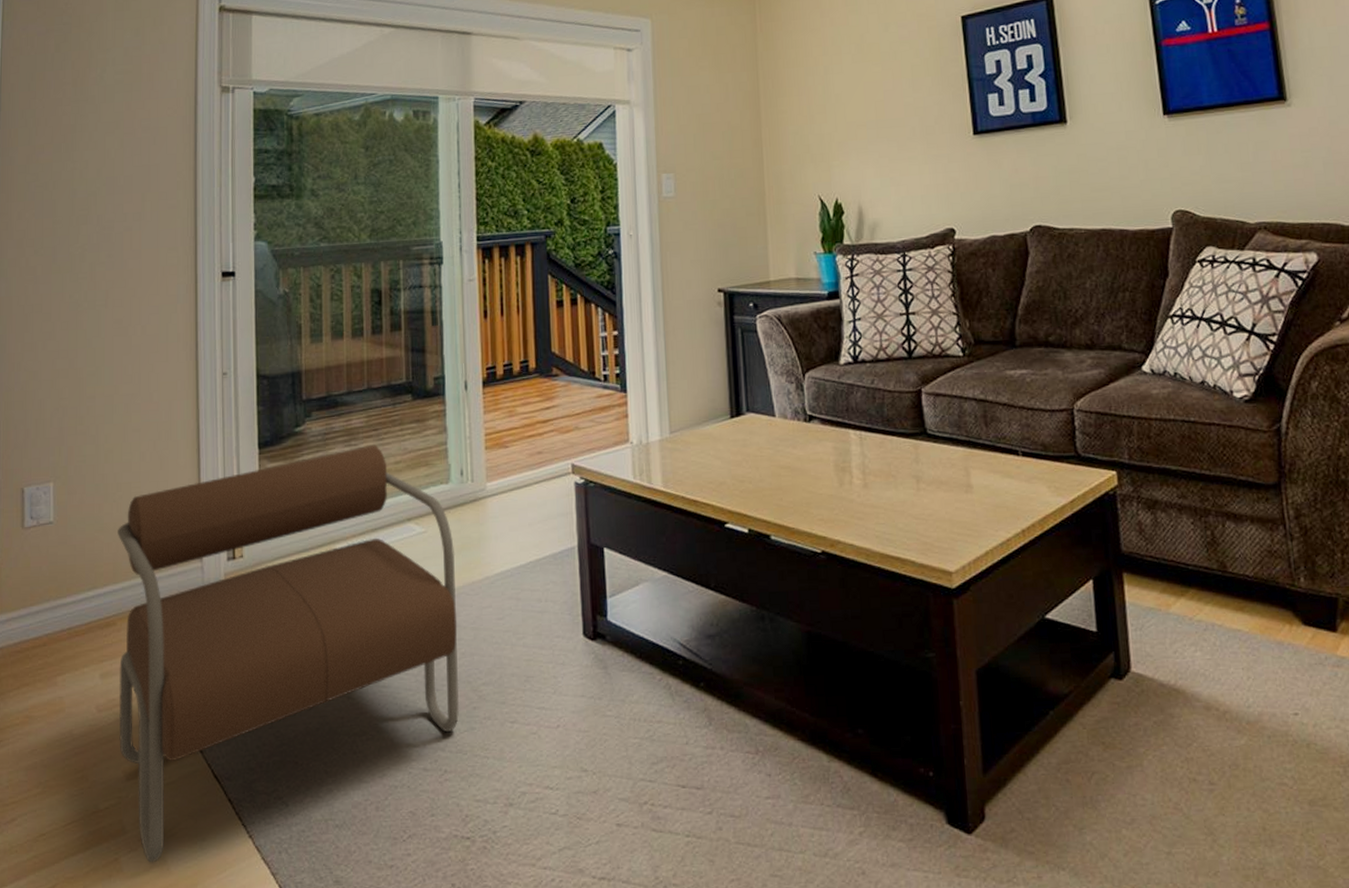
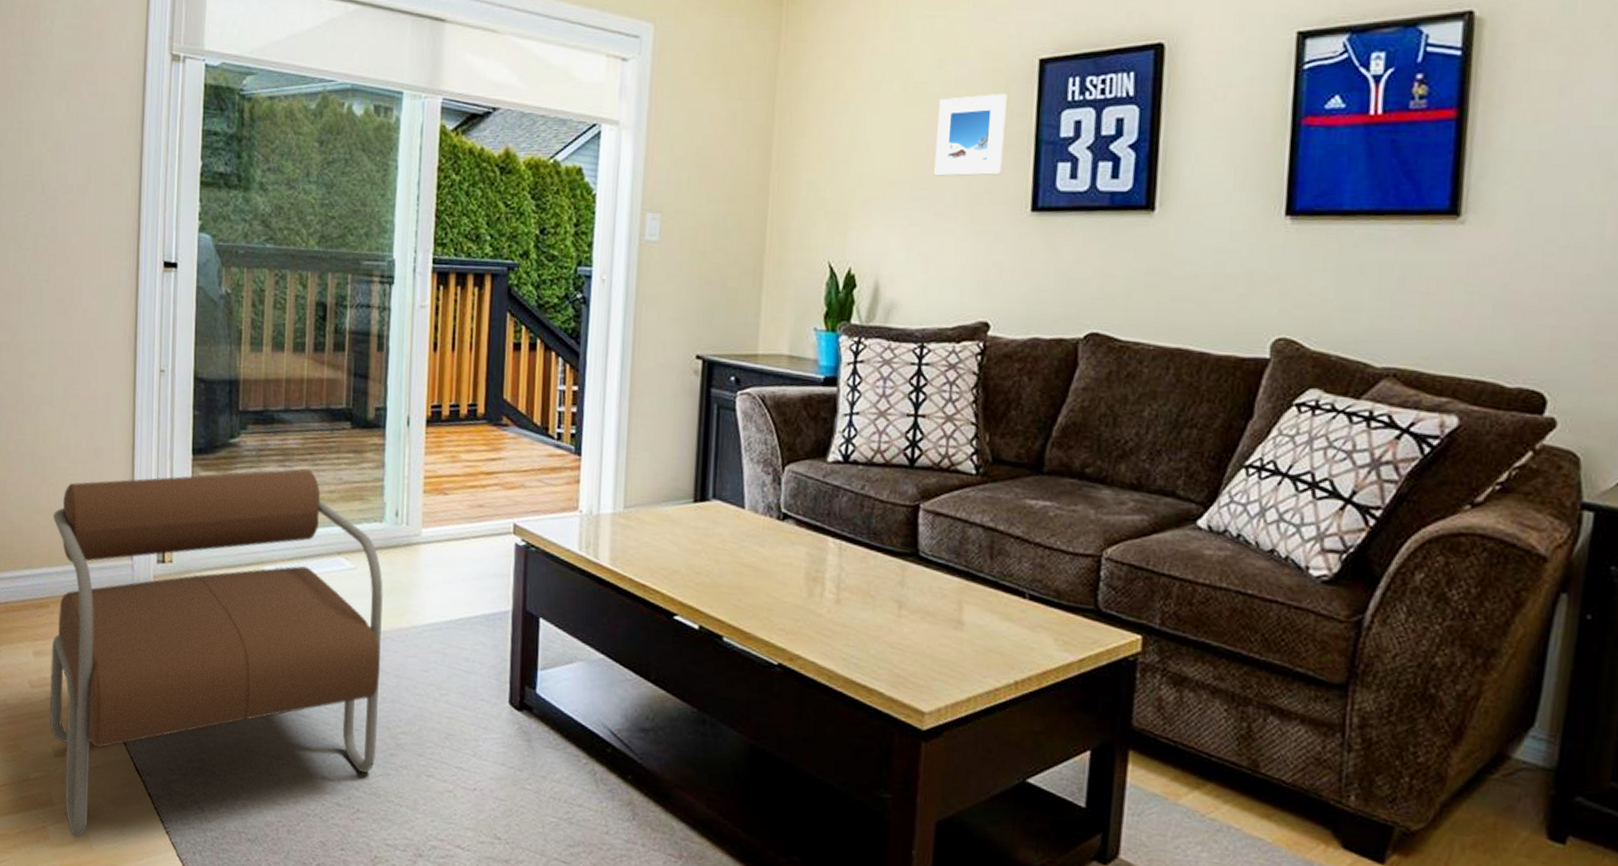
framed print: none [889,45,946,116] -> present [934,93,1007,177]

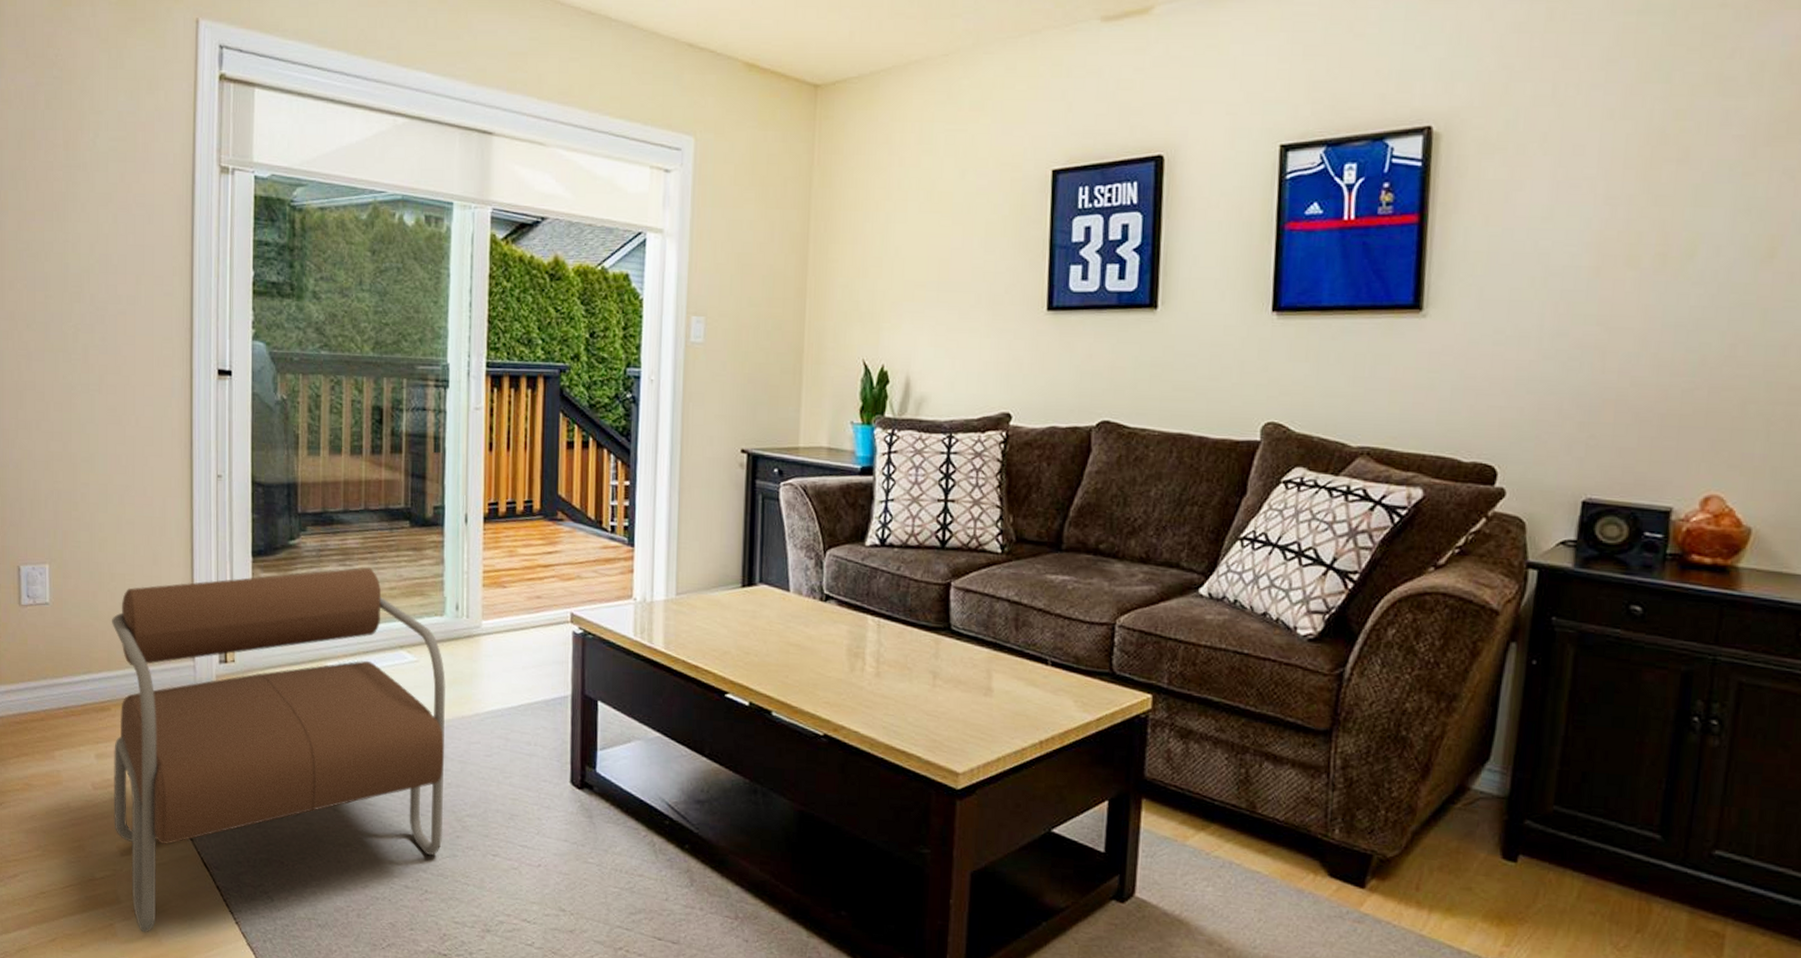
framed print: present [934,93,1007,177] -> none [959,201,1024,279]

